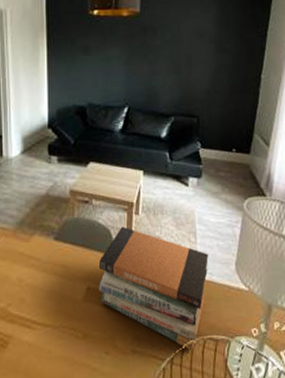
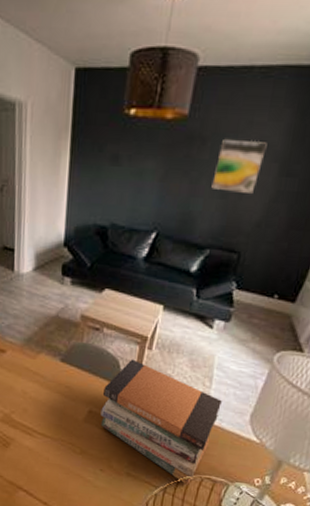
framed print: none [167,28,203,68] -> present [211,140,267,193]

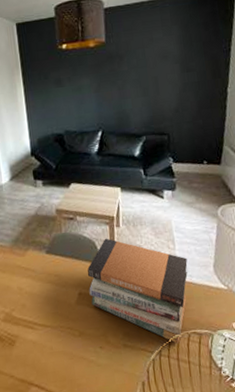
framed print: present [211,140,267,193] -> none [134,51,167,91]

